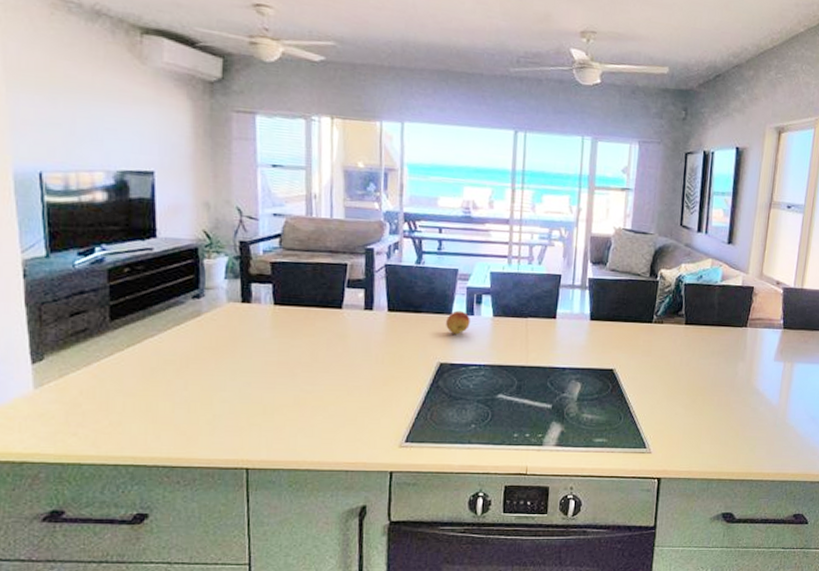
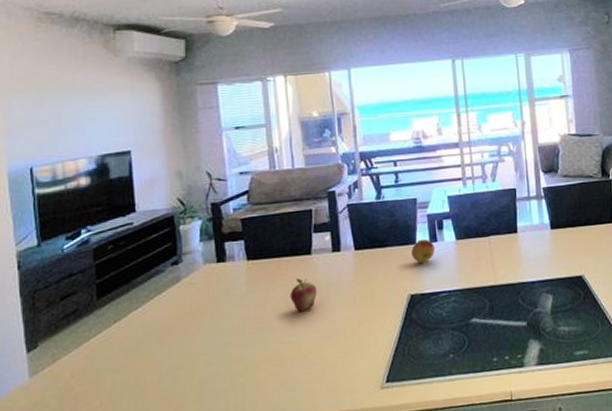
fruit: none [316,329,344,364] -> present [290,277,317,312]

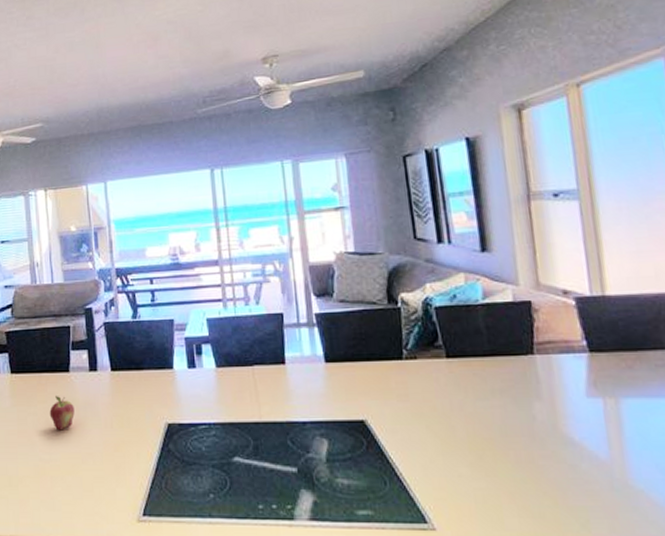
fruit: present [411,239,435,264] -> none [169,364,193,391]

